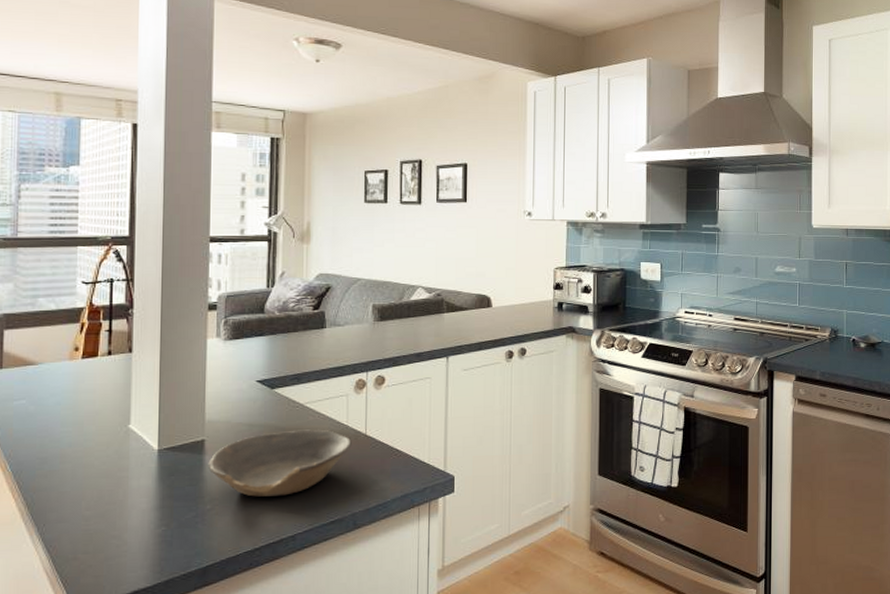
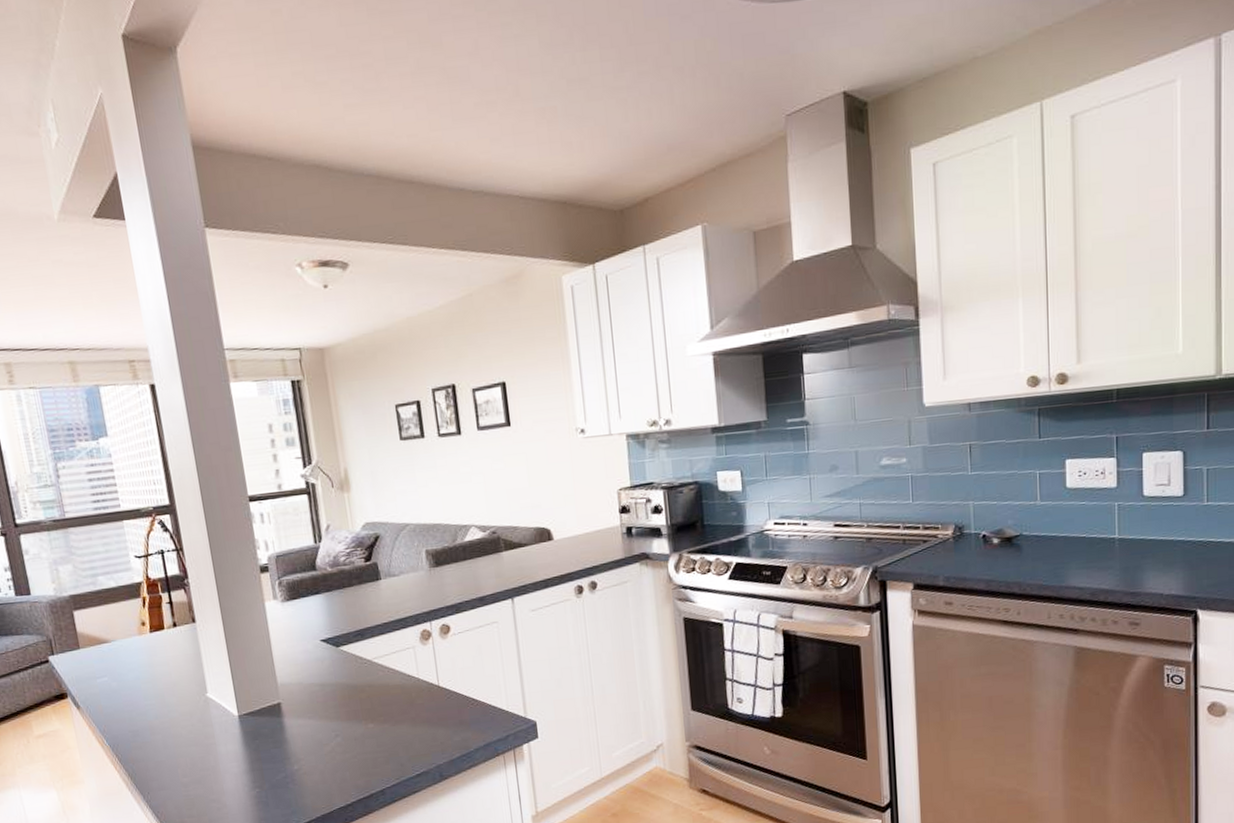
bowl: present [208,429,352,497] -> none [288,684,426,755]

